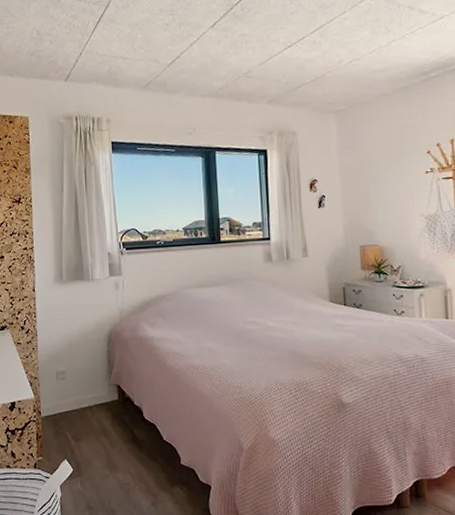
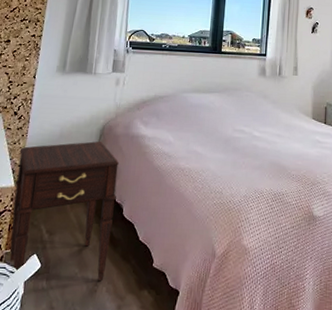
nightstand: none [33,347,135,481] -> present [9,141,119,282]

